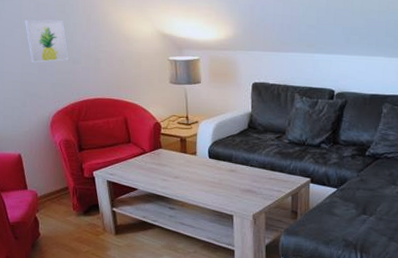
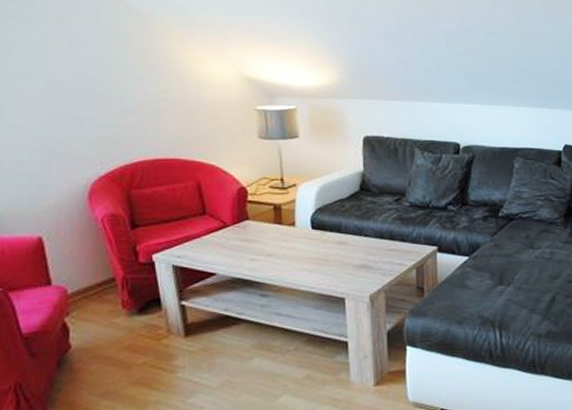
wall art: present [24,19,70,63] -> none [49,57,118,115]

